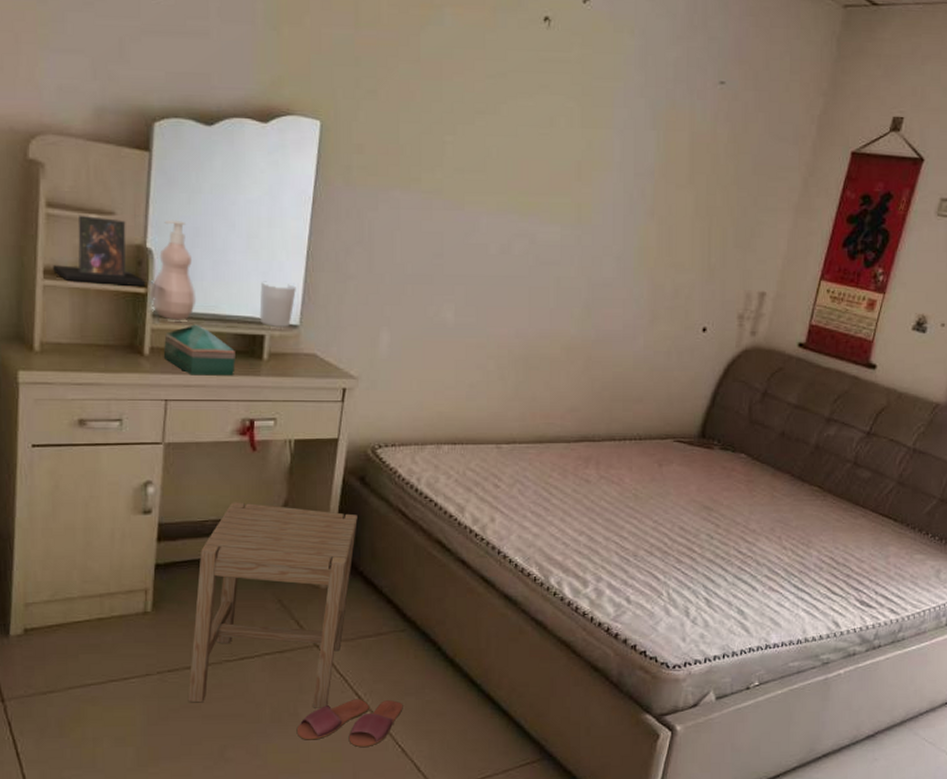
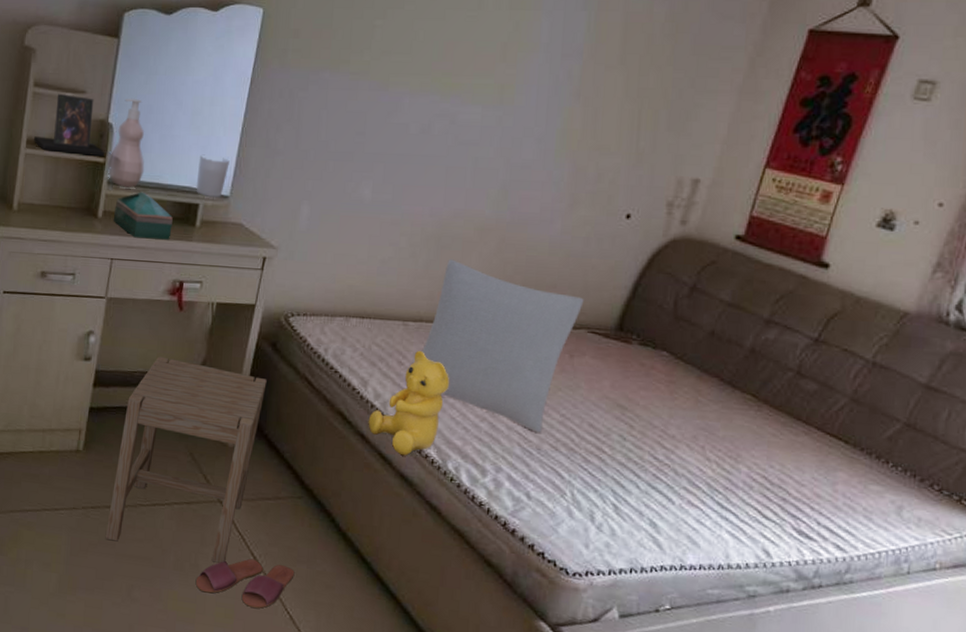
teddy bear: none [468,471,547,577] -> present [368,350,450,456]
pillow: none [517,380,669,540] -> present [422,259,584,433]

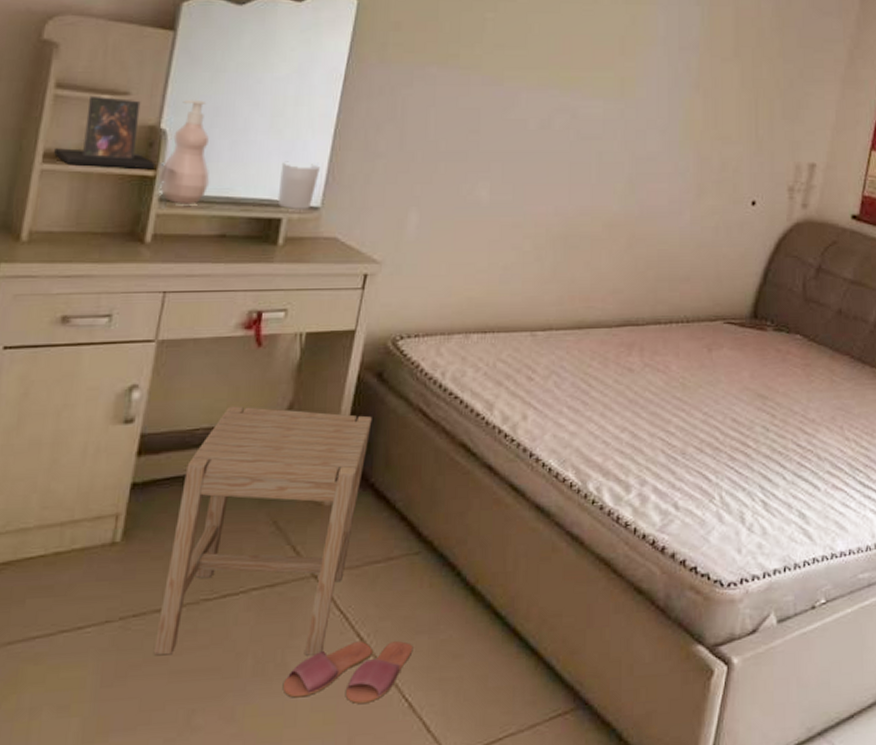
jewelry box: present [113,192,173,240] -> none [166,208,248,264]
teddy bear: present [368,350,450,456] -> none [496,361,586,484]
pillow: present [422,259,584,433] -> none [553,260,718,436]

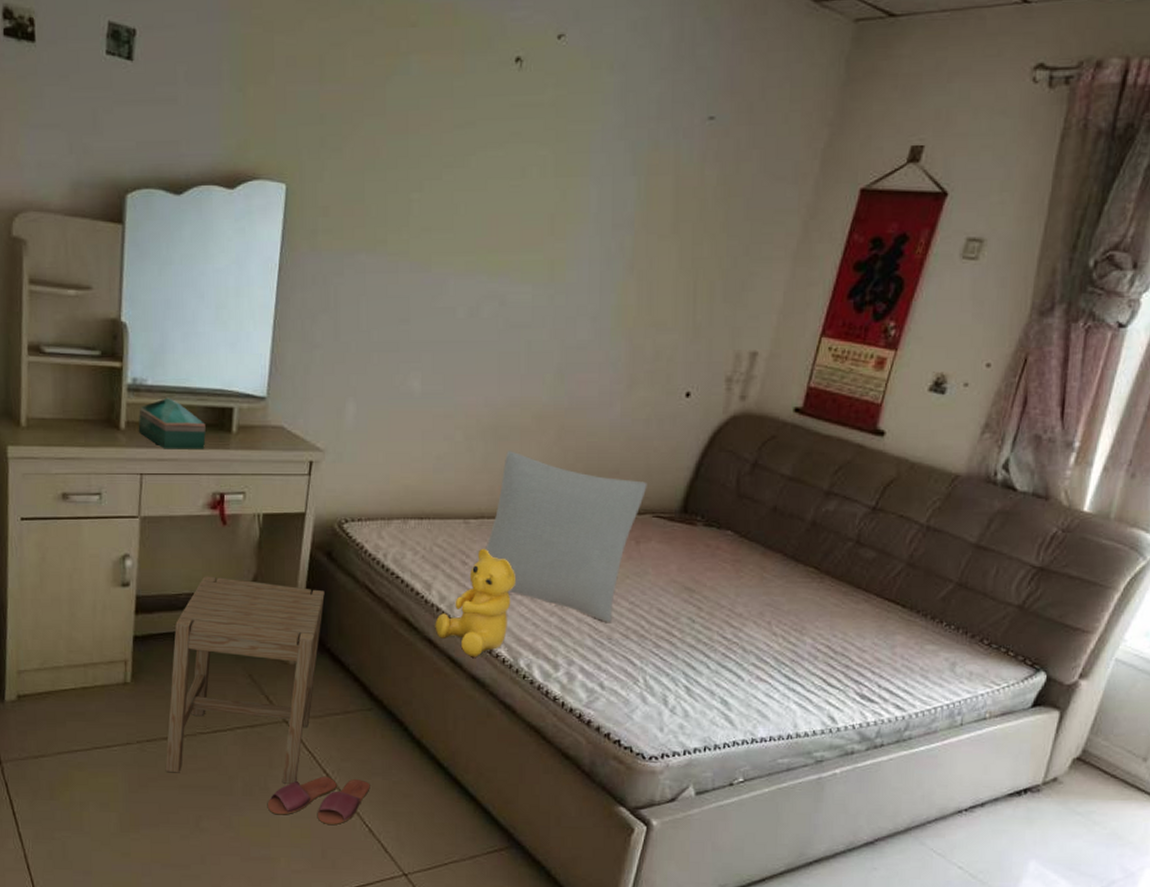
photo frame: present [54,95,156,170] -> none [36,290,121,361]
soap bottle: present [159,99,210,204] -> none [125,292,169,394]
jewelry box: none [166,208,248,264] -> present [138,398,206,449]
candle holder: present [277,161,320,209] -> none [228,352,263,399]
teddy bear: none [496,361,586,484] -> present [435,548,517,657]
pillow: none [553,260,718,436] -> present [486,451,647,622]

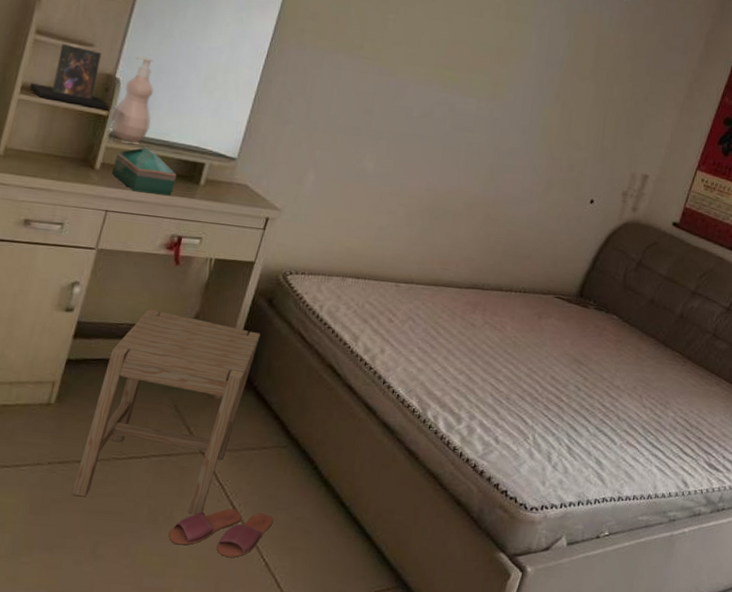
photo frame: none [36,290,121,361] -> present [30,43,109,110]
soap bottle: none [125,292,169,394] -> present [110,56,154,143]
teddy bear: present [435,548,517,657] -> none [356,309,435,406]
pillow: present [486,451,647,622] -> none [411,229,553,384]

